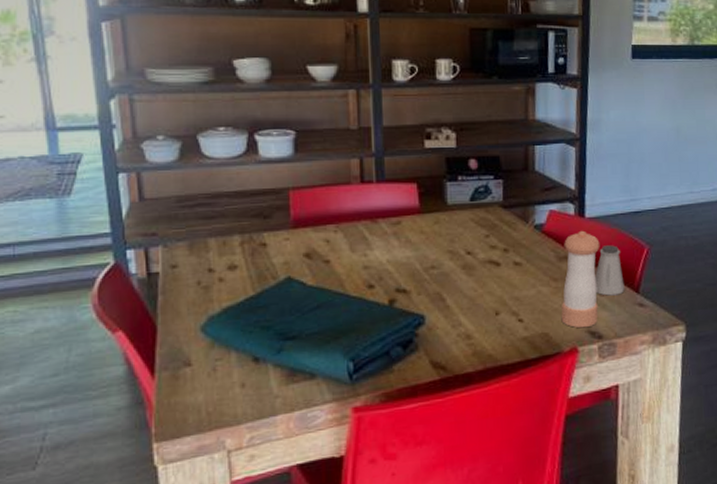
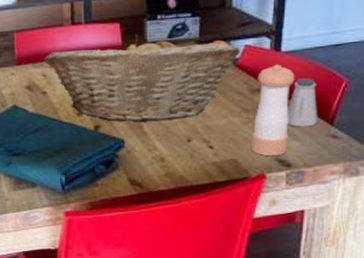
fruit basket: none [326,196,546,295] -> present [43,34,241,122]

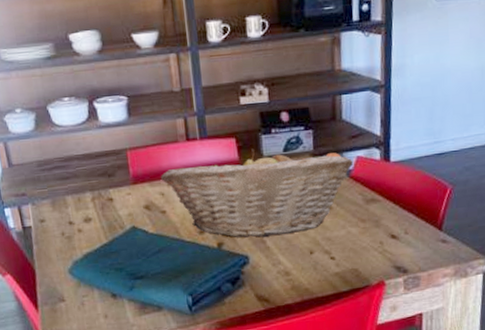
pepper shaker: present [250,64,295,157] -> none [369,174,405,264]
saltshaker: present [287,78,318,127] -> none [400,186,428,234]

